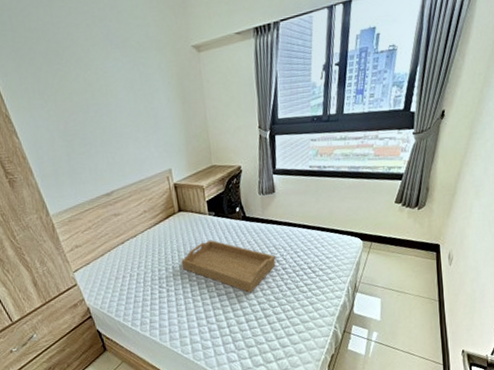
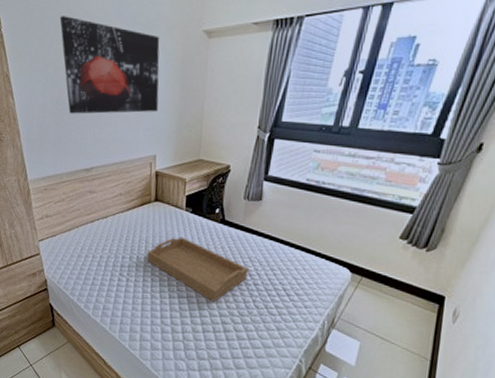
wall art: none [50,49,164,144] -> present [59,16,160,114]

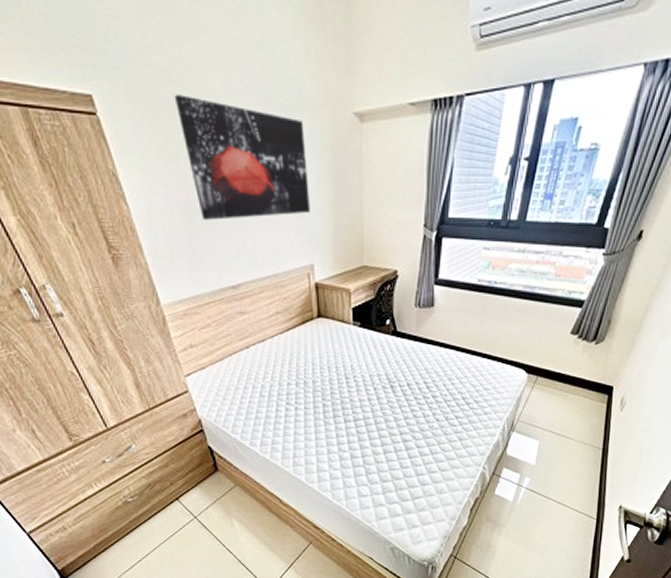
serving tray: present [146,237,248,302] -> none [315,354,425,420]

